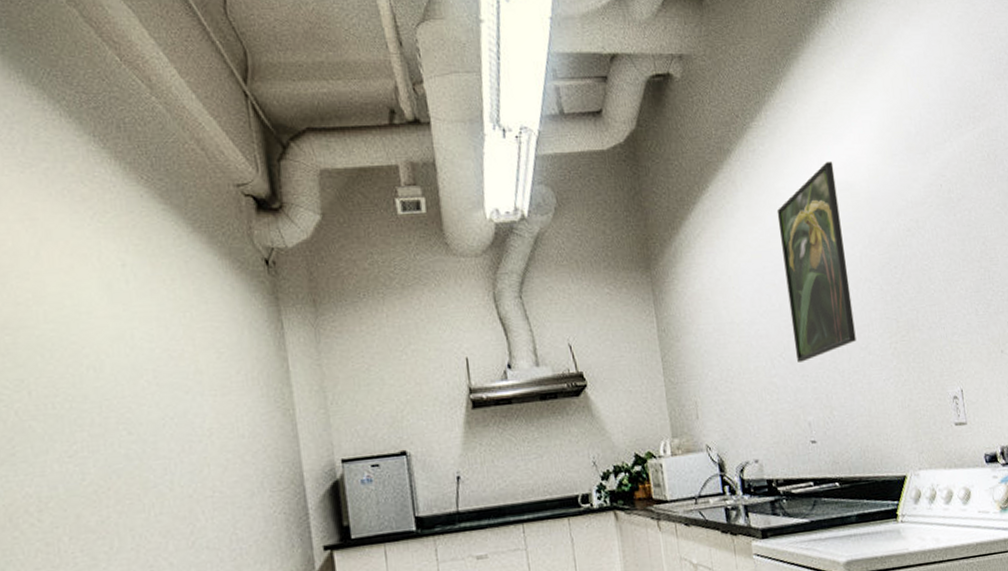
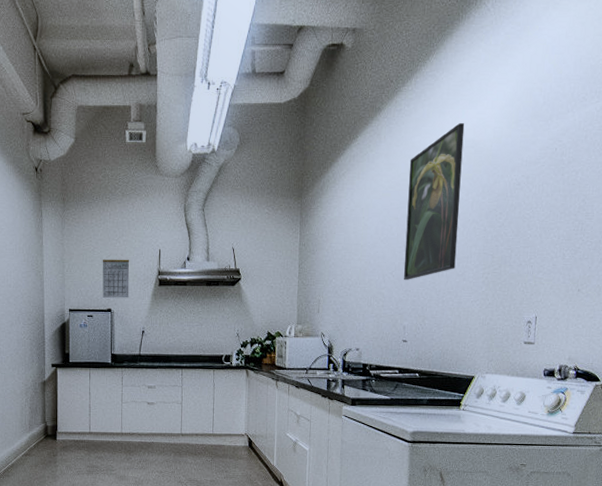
calendar: none [383,376,431,436] -> present [102,259,130,298]

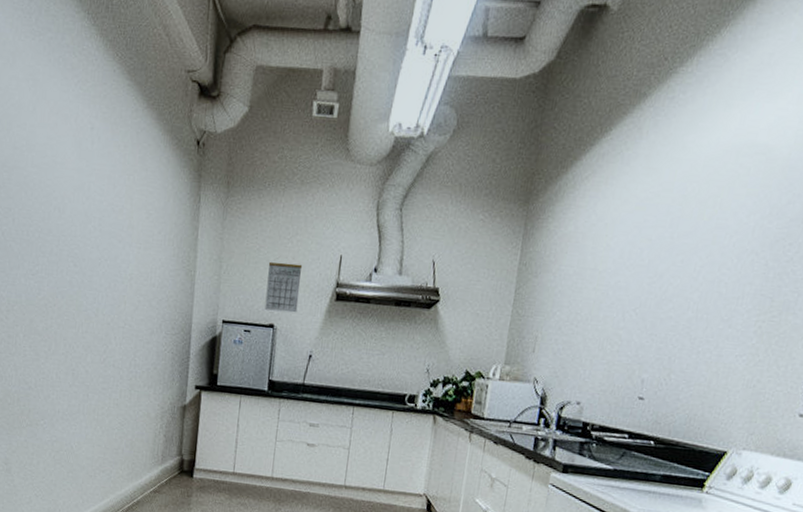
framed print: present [403,123,465,280] -> none [650,121,758,321]

